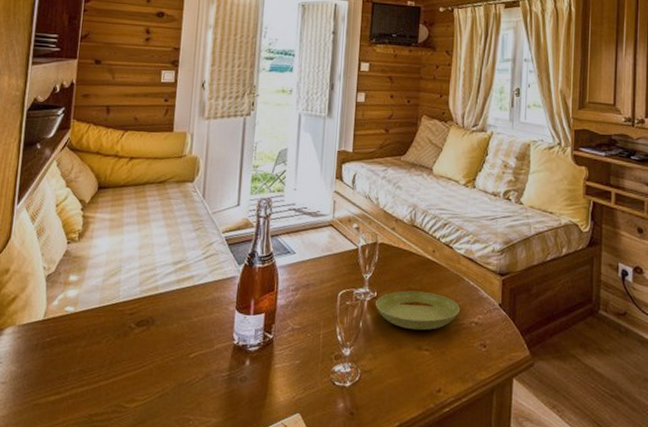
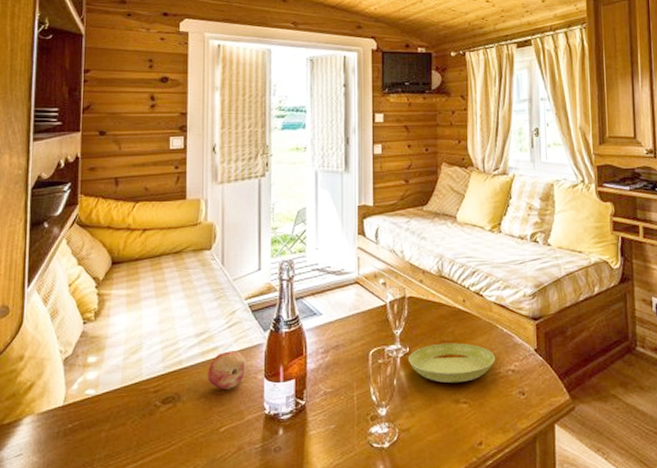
fruit: none [181,281,219,318] -> present [208,351,246,390]

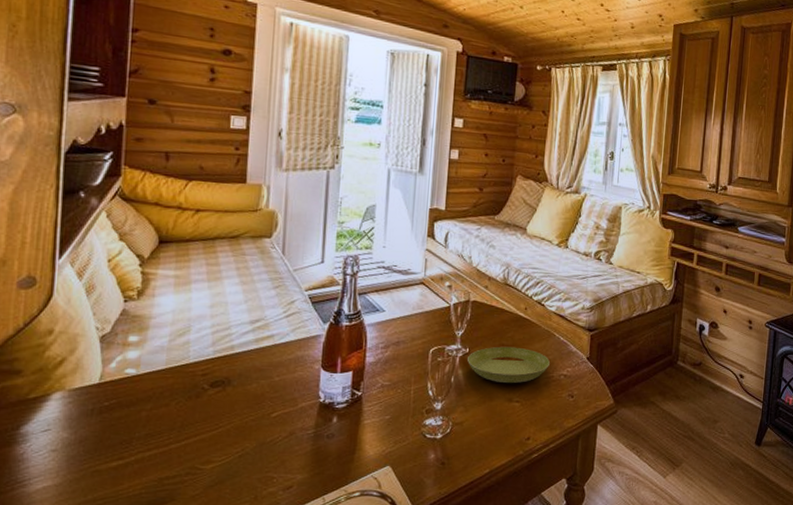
fruit: present [208,351,246,390] -> none [261,340,303,377]

